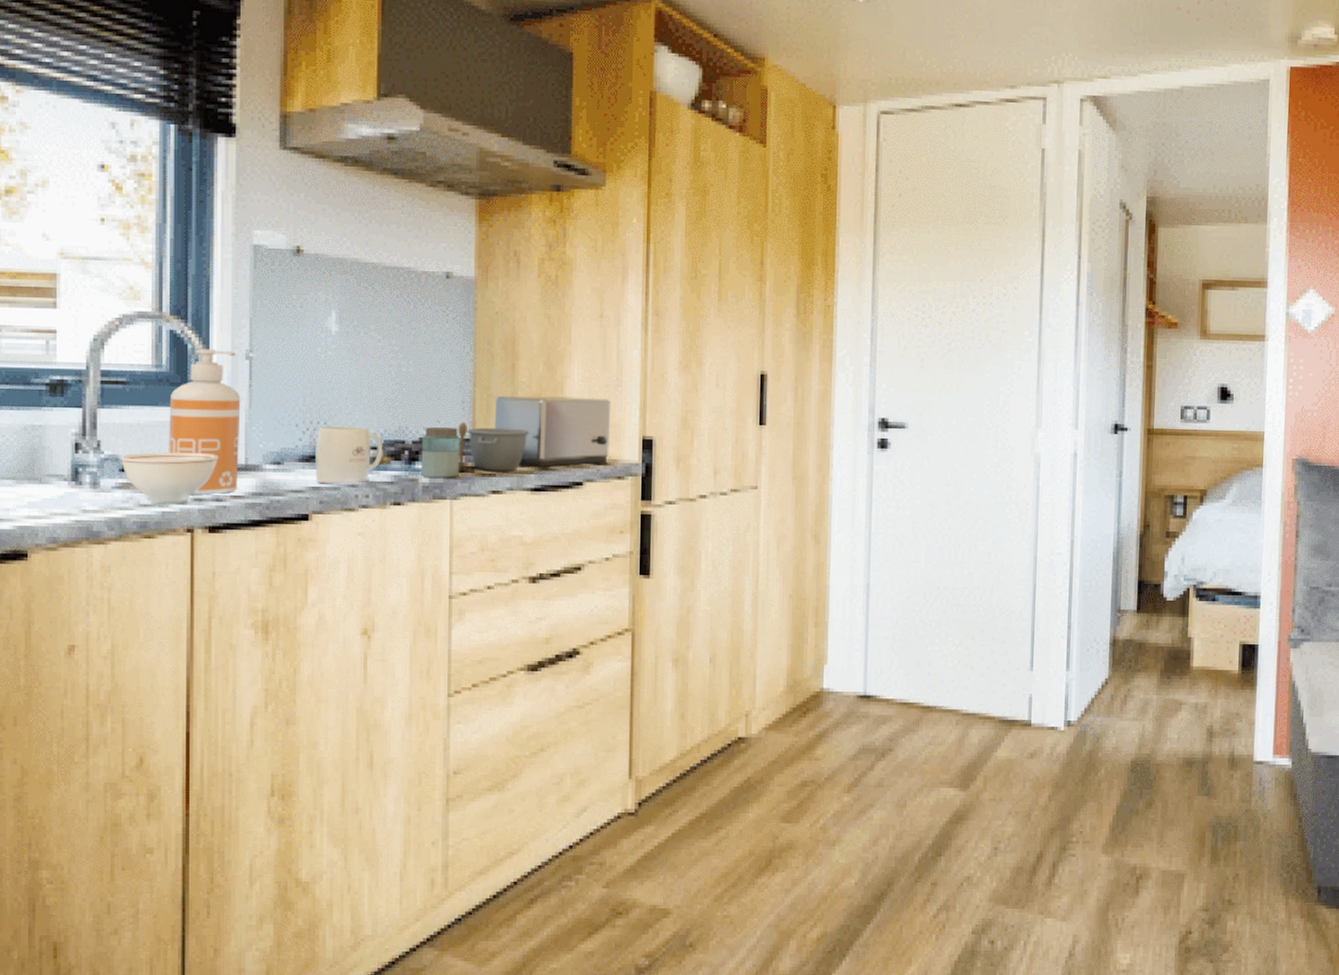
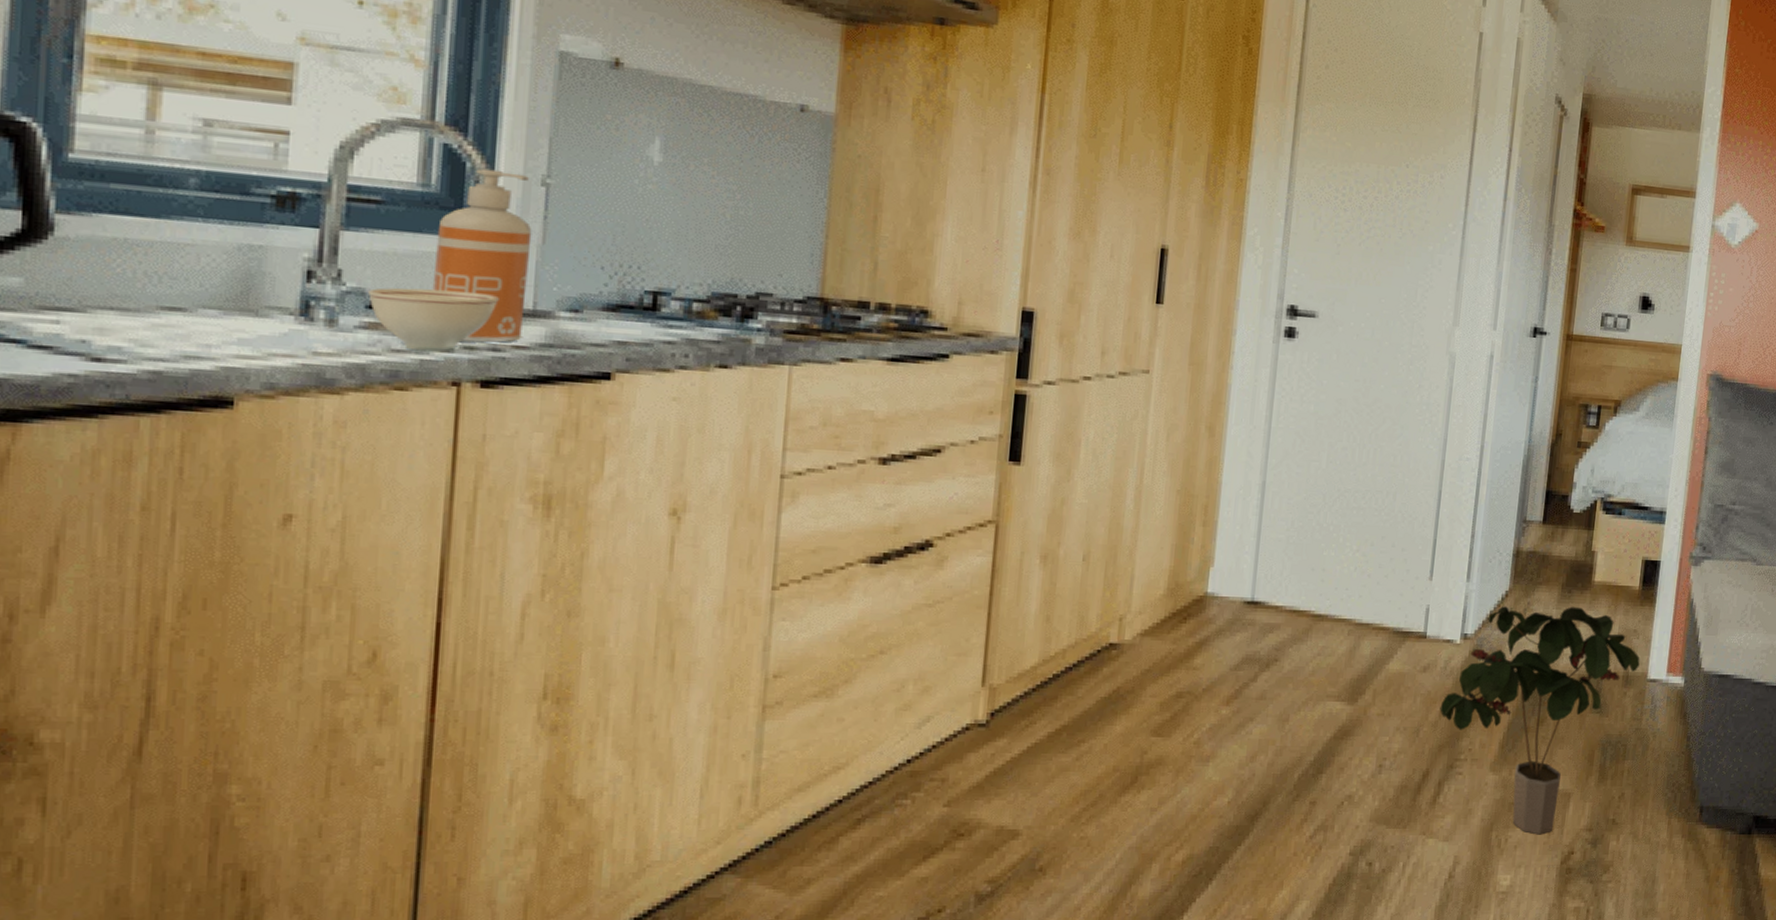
mug: present [315,426,383,485] -> none [622,271,711,341]
peanut butter: present [421,427,460,479] -> none [755,281,806,342]
cooking pot: present [458,422,530,474] -> none [801,277,890,339]
toaster: present [494,395,611,469] -> none [847,251,989,337]
potted plant: none [1049,692,1245,915] -> present [1439,606,1640,835]

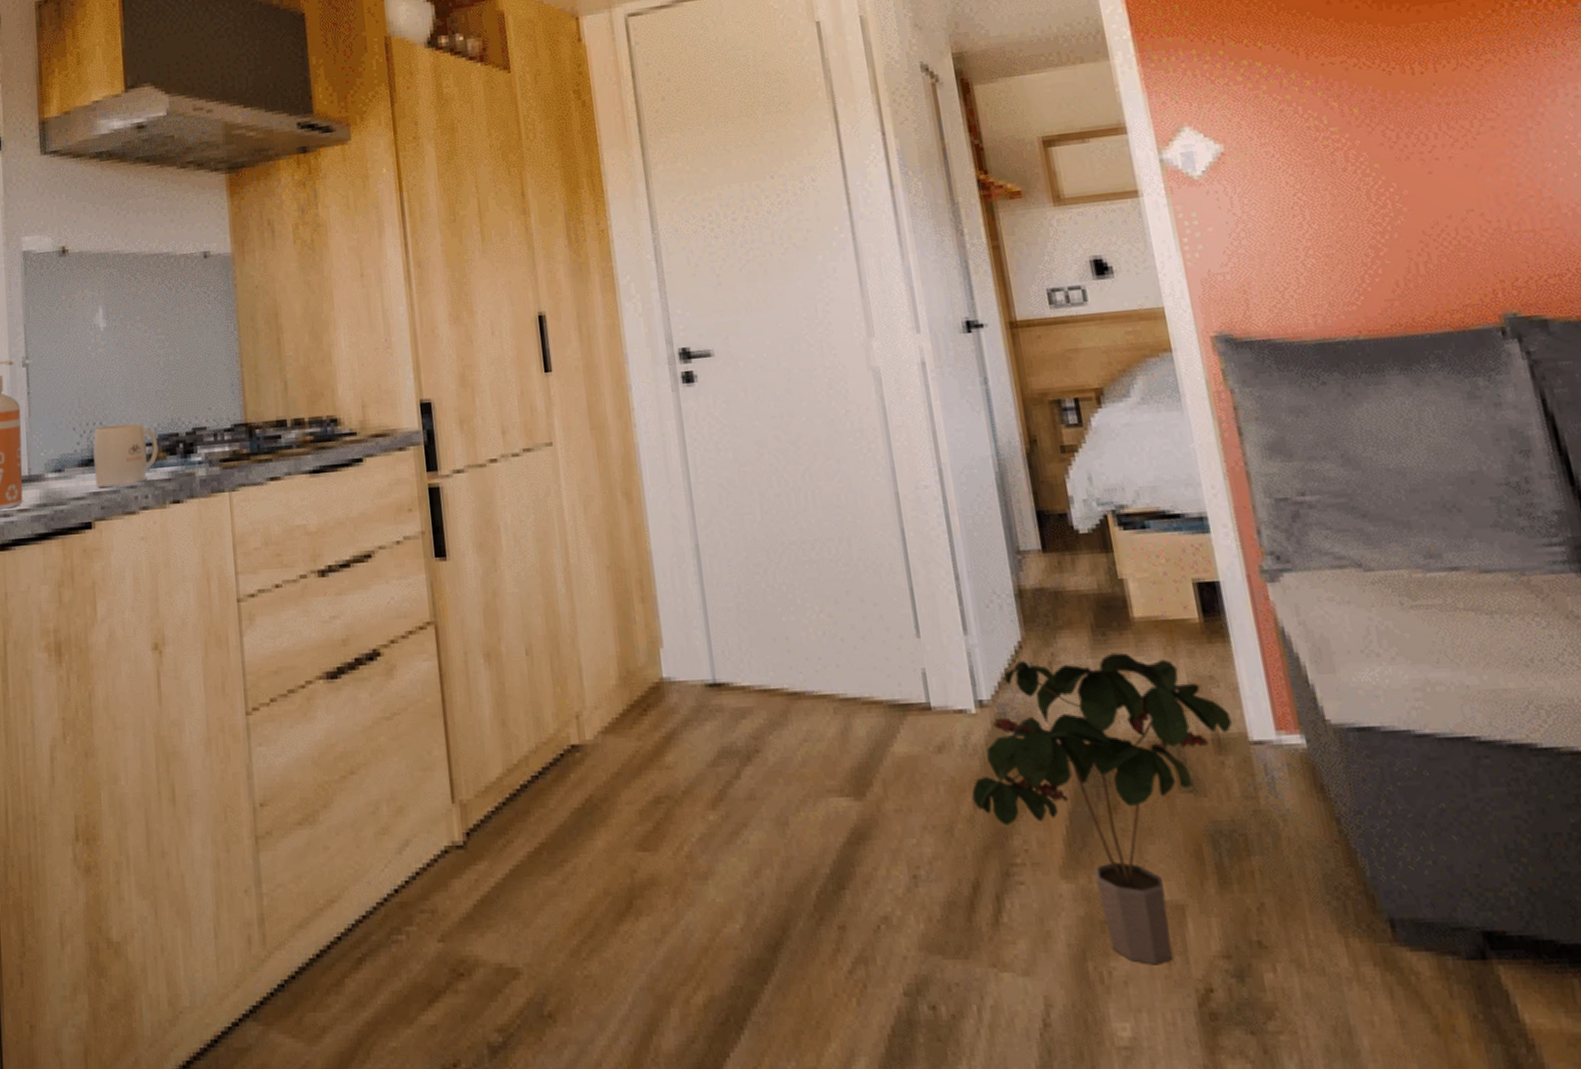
mug: none [622,271,711,341] -> present [93,423,159,488]

